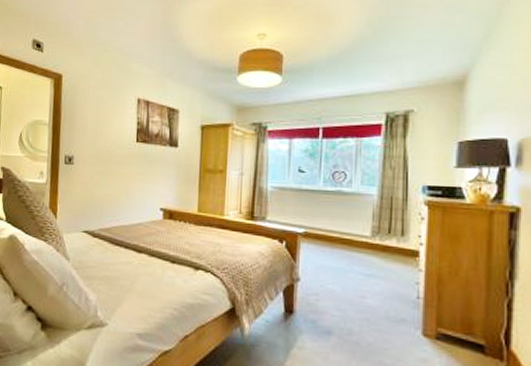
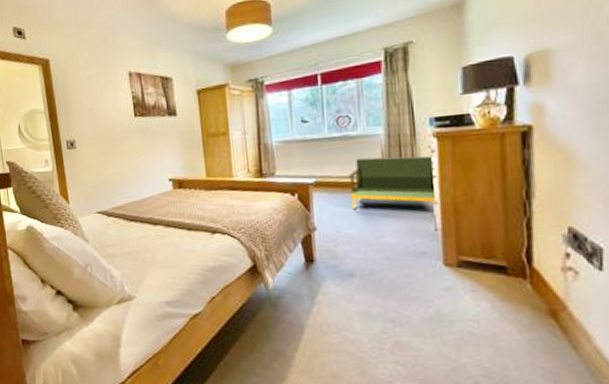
loveseat: none [337,214,424,269] -> present [347,156,436,210]

